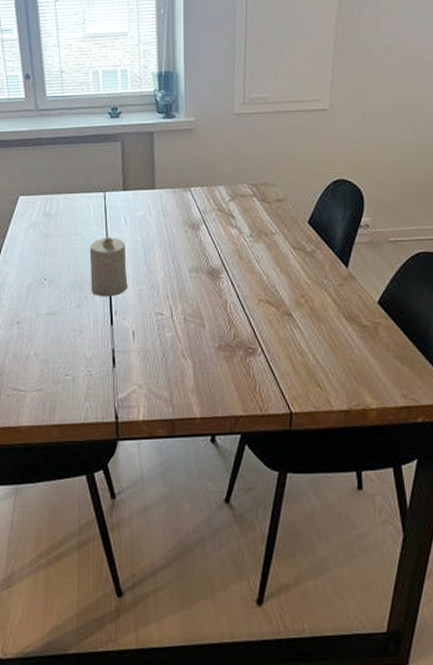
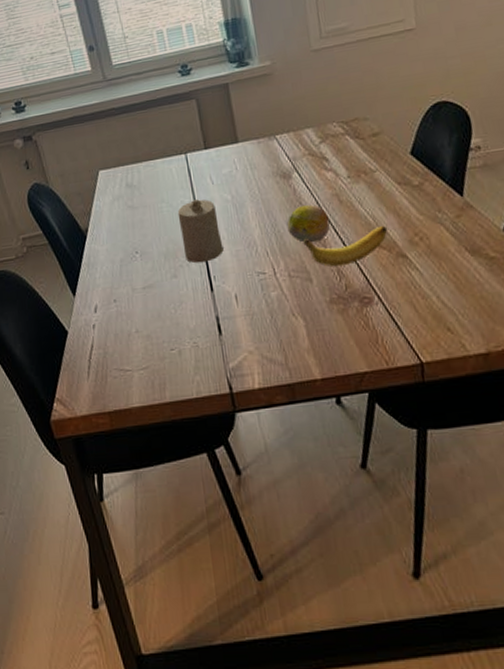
fruit: none [189,257,227,292] -> present [287,205,330,243]
banana: none [201,284,279,317] -> present [303,225,388,267]

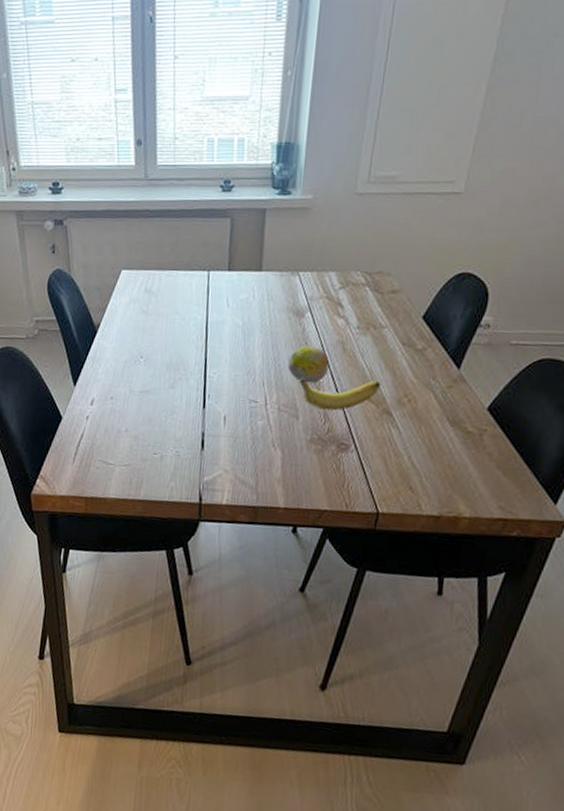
candle: present [177,199,224,264] -> none [186,318,225,380]

